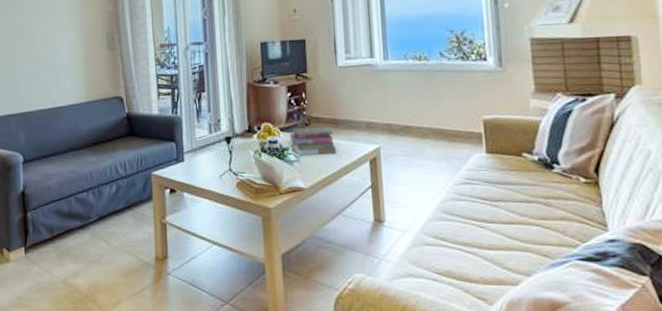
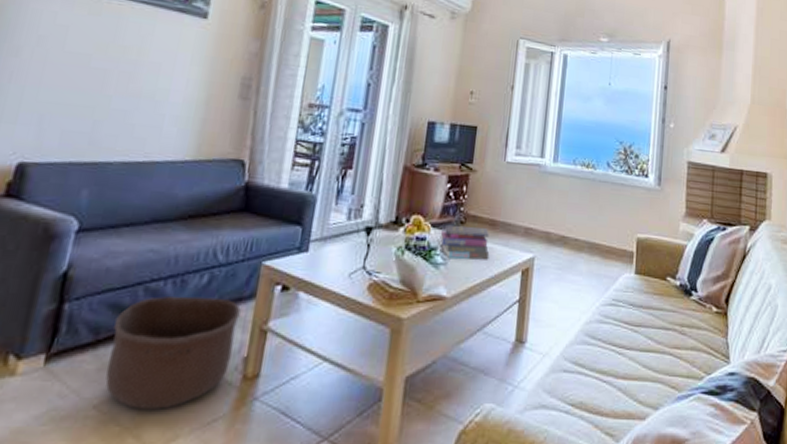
basket: none [62,201,145,283] -> present [105,296,241,409]

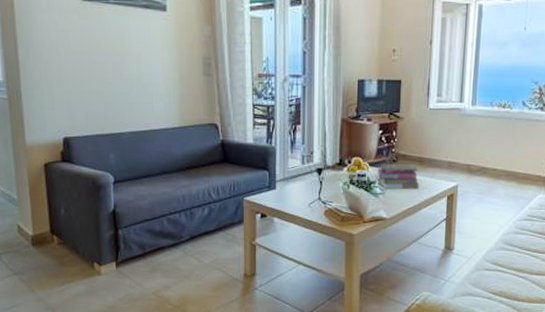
basket: present [105,296,241,409] -> none [153,223,235,295]

